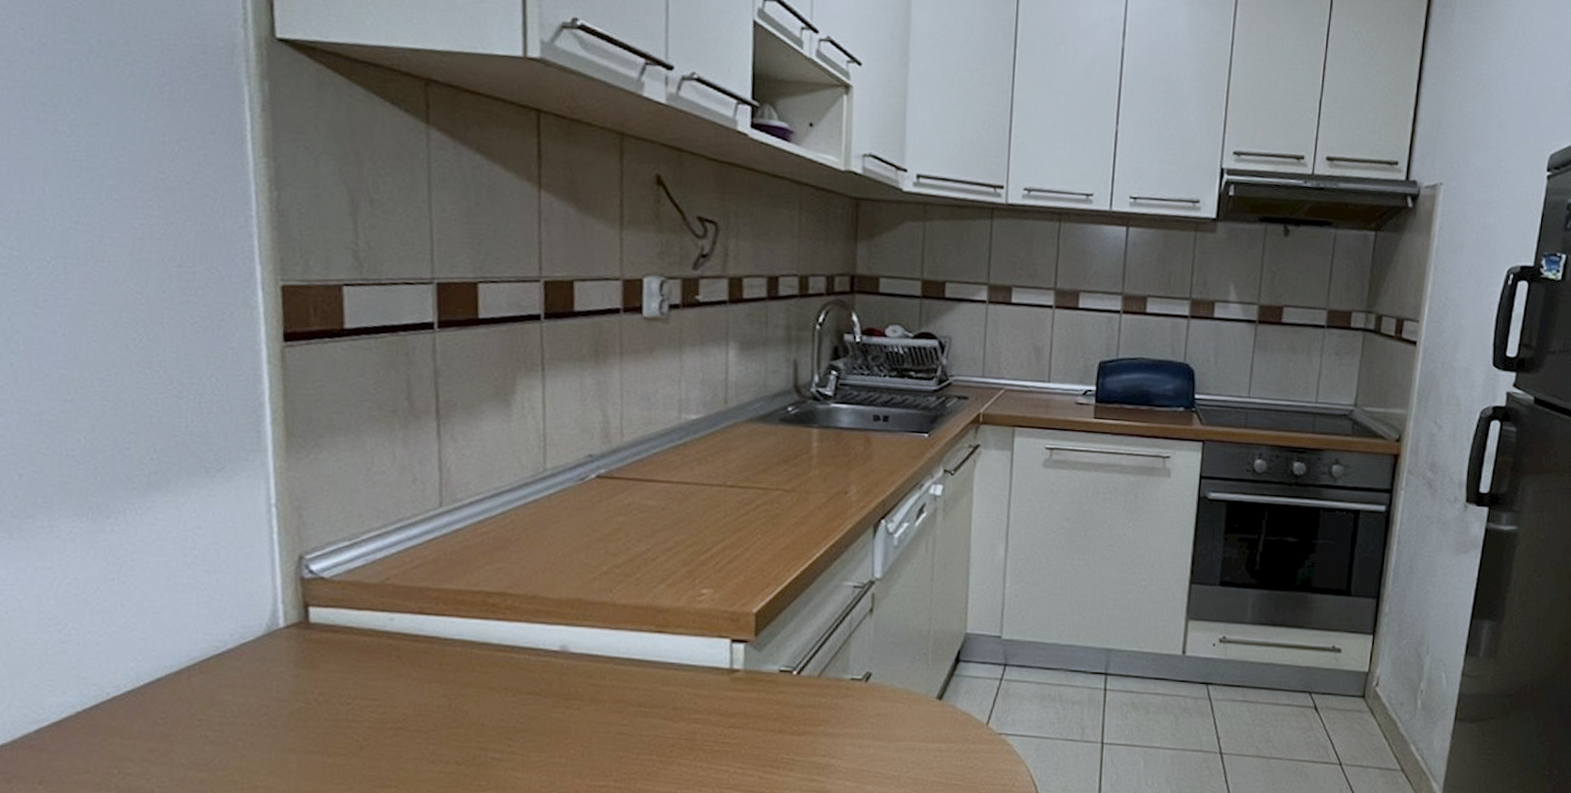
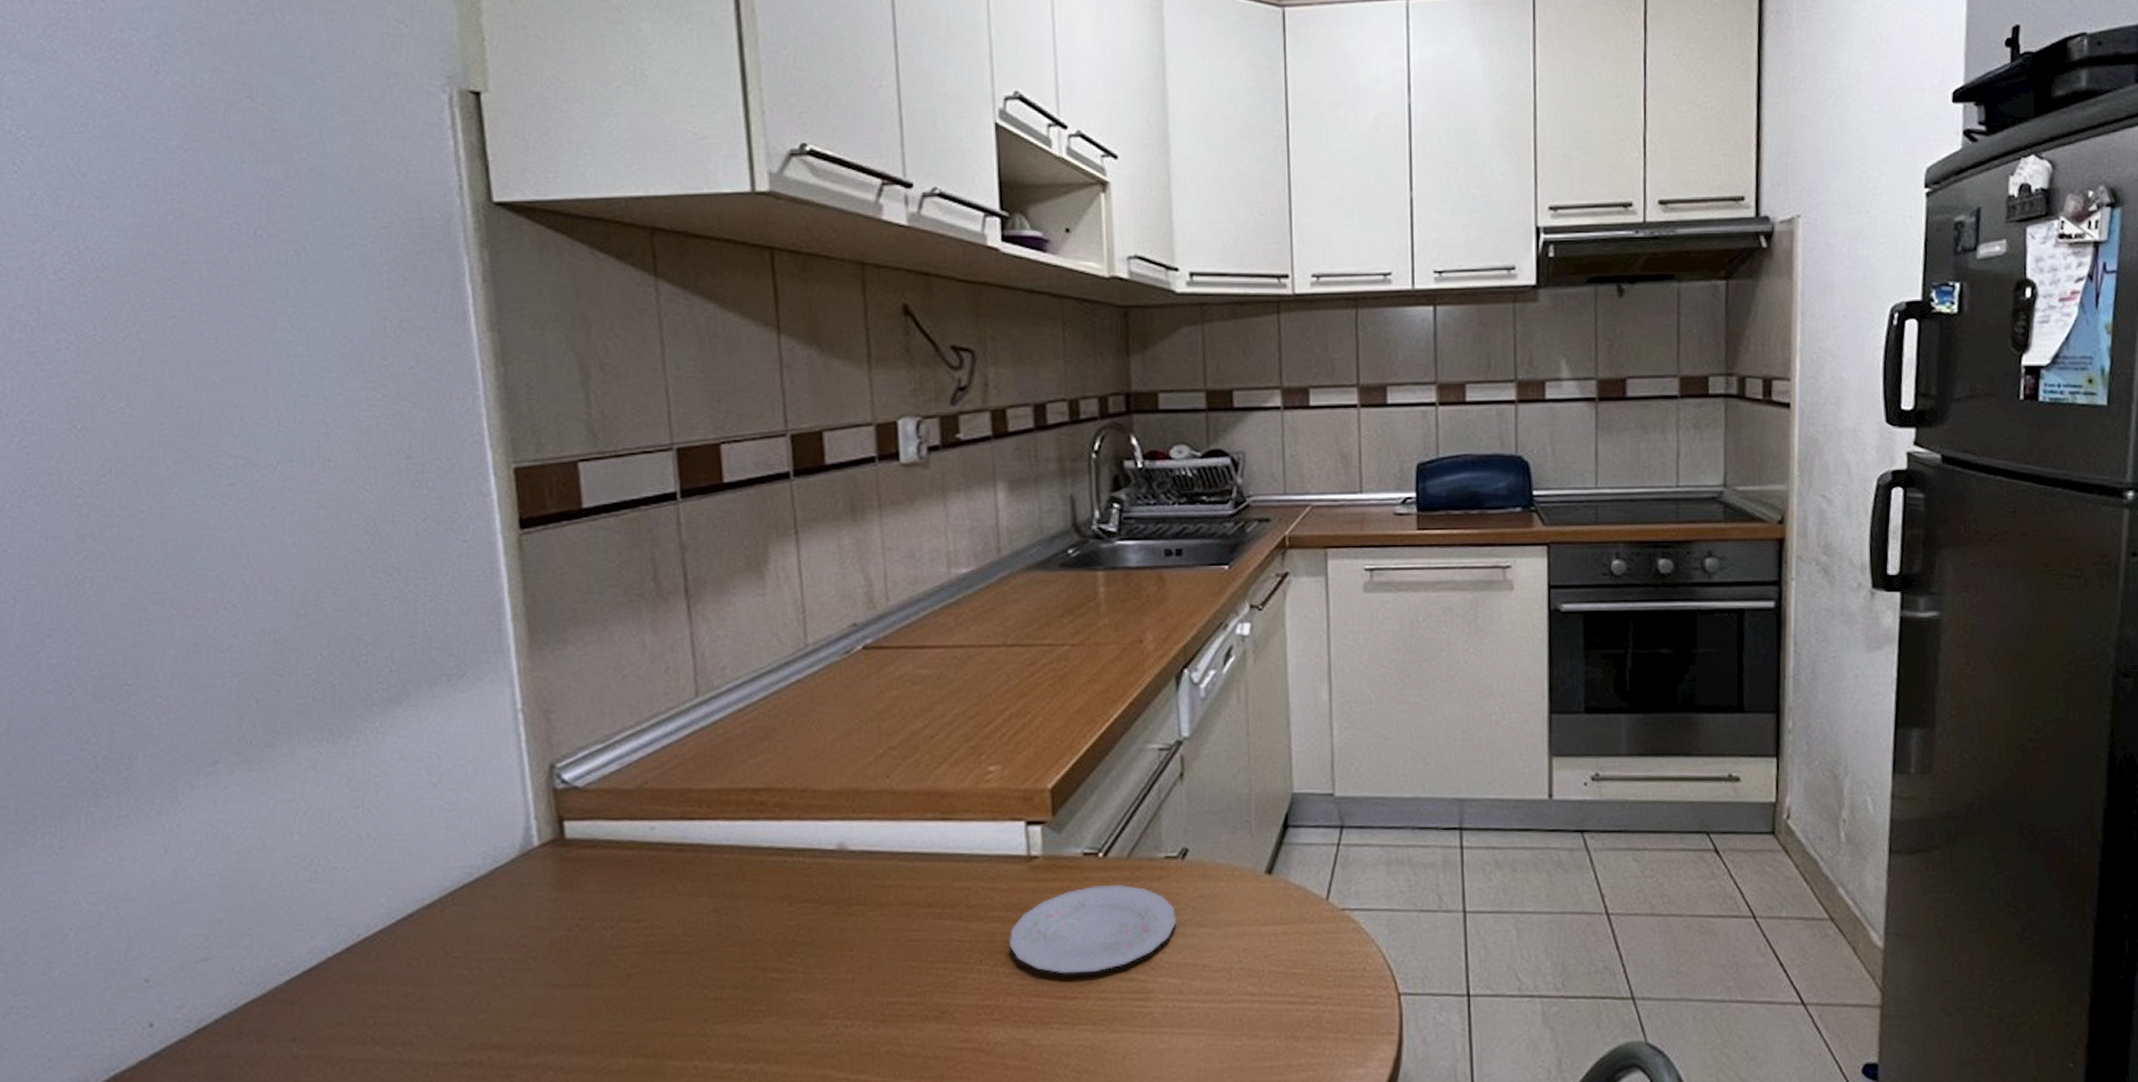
plate: none [707,698,857,773] -> present [1008,884,1177,975]

